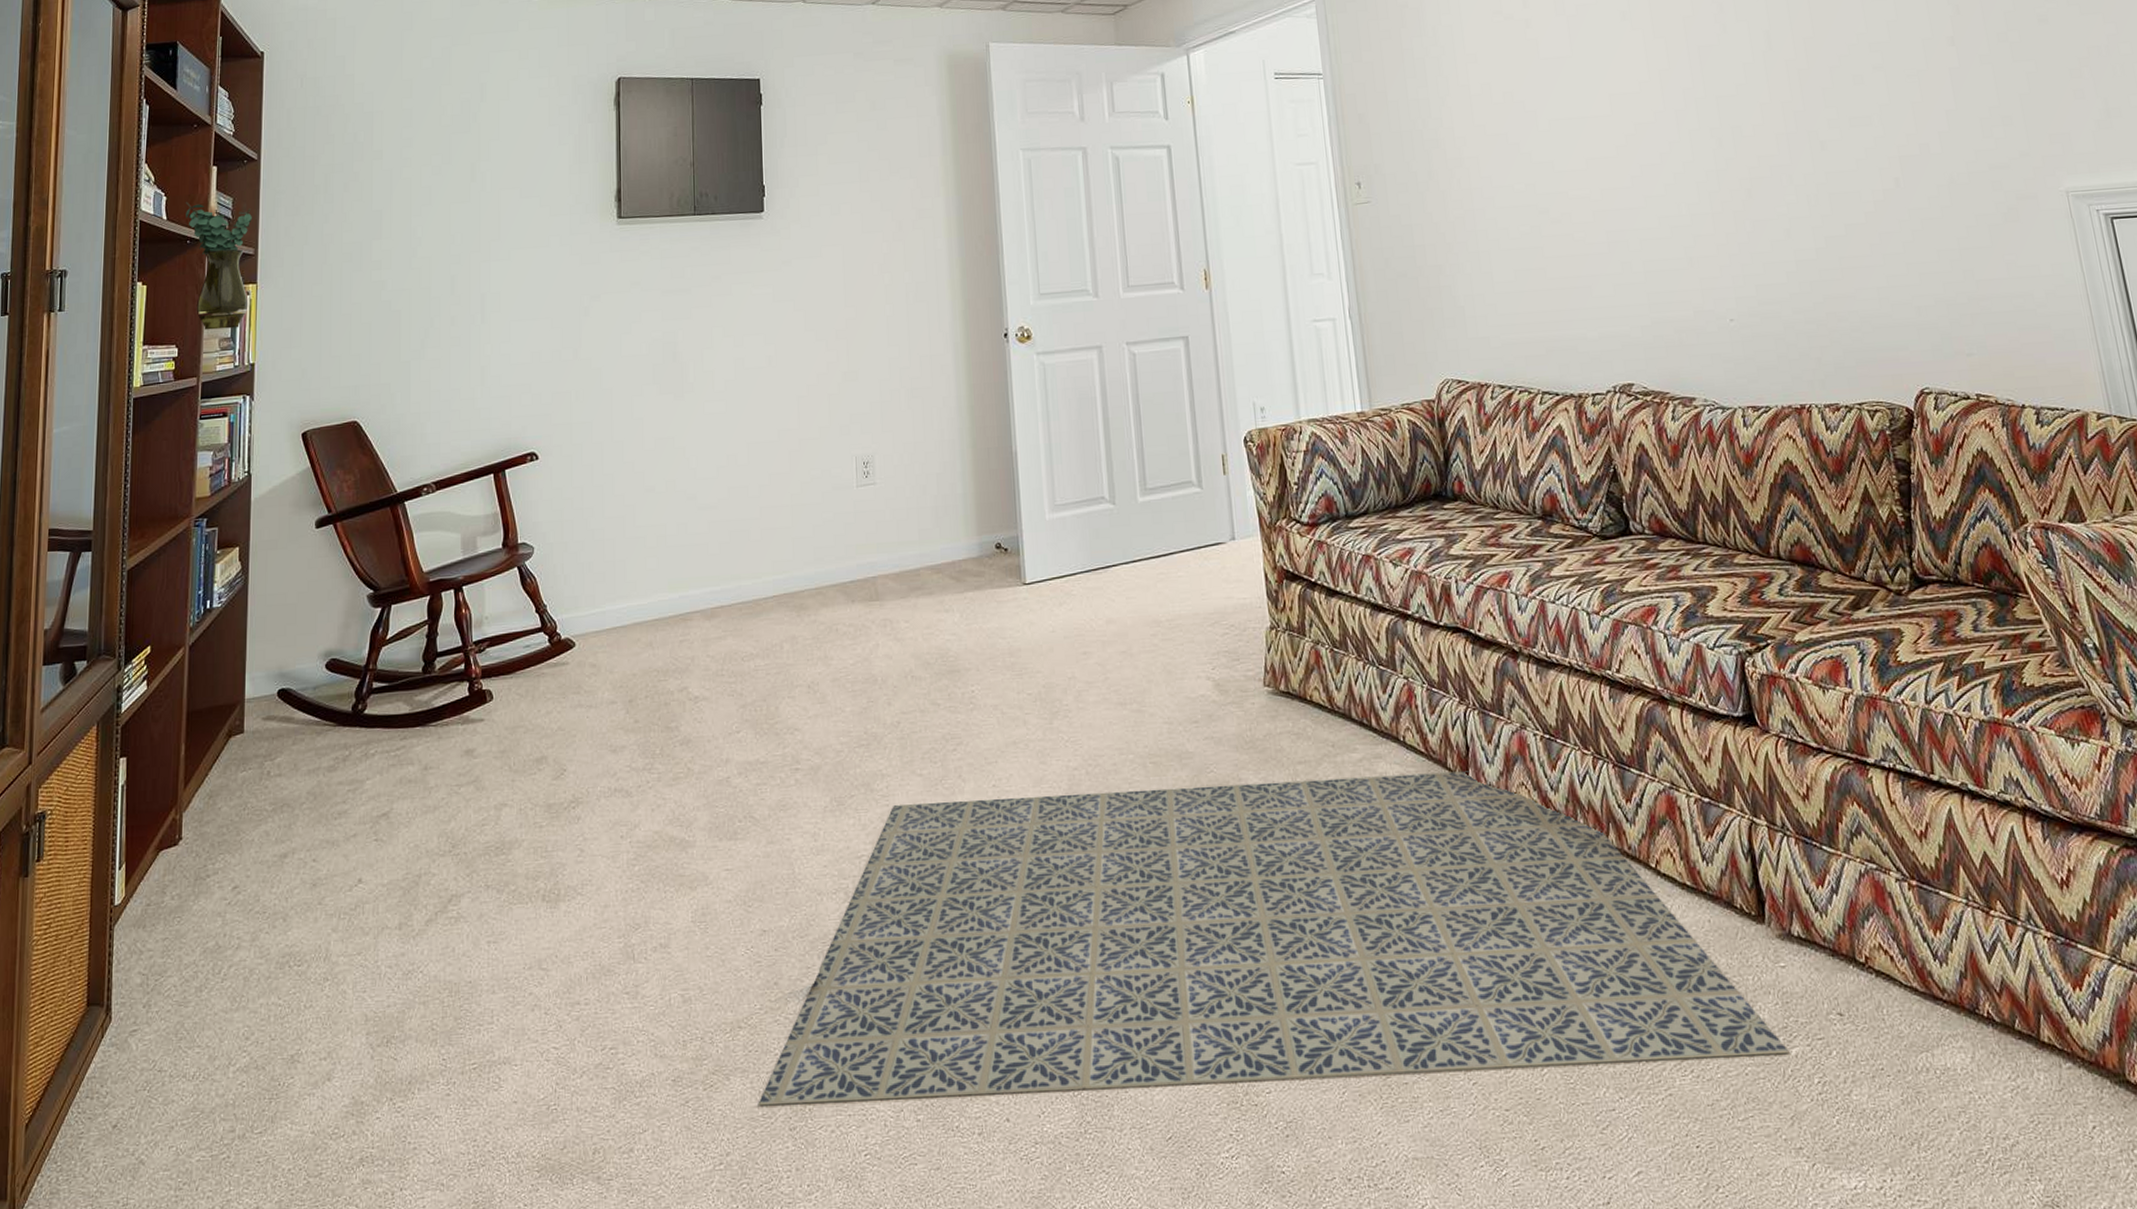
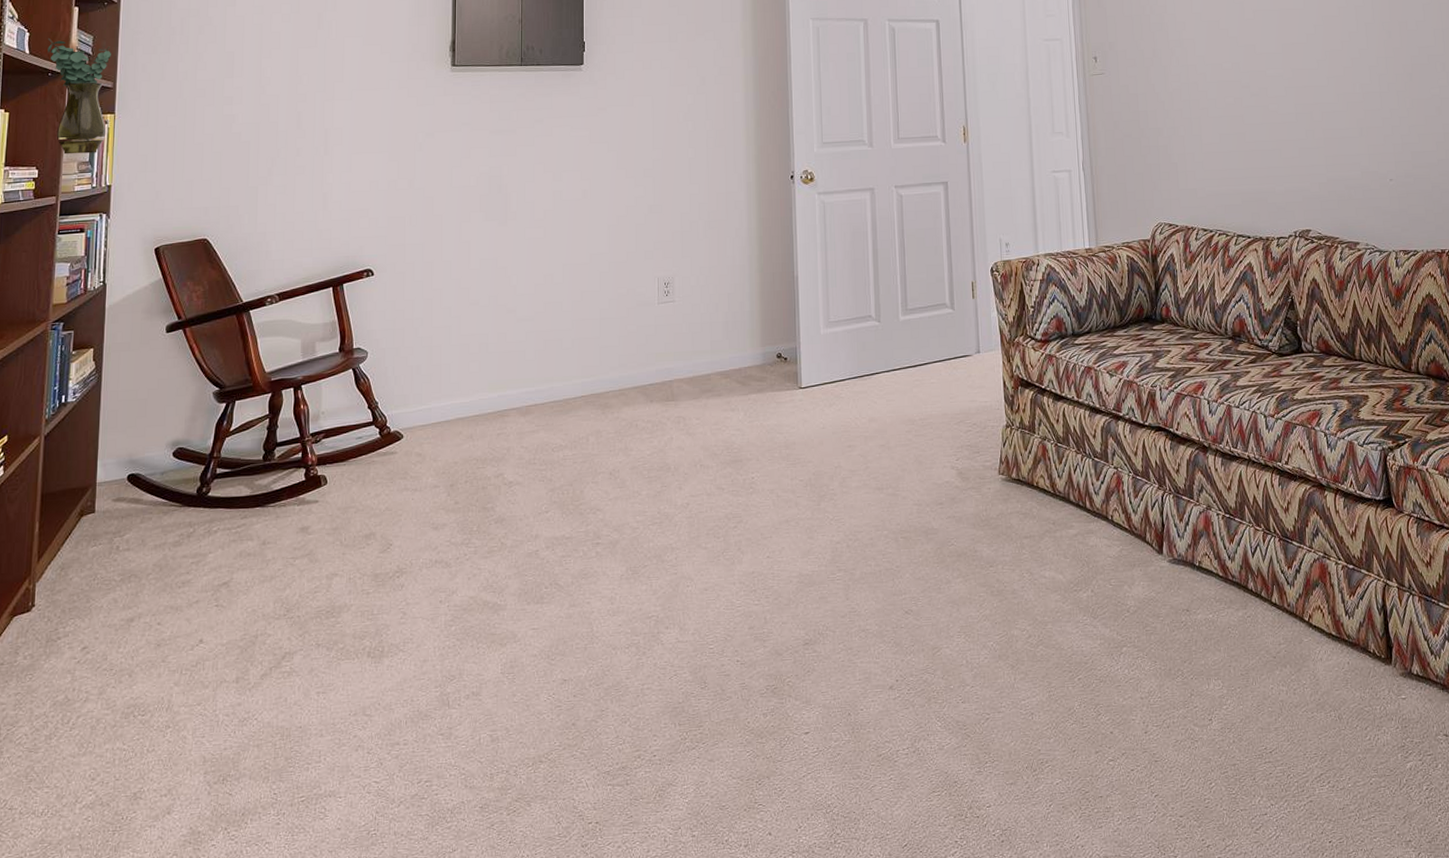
area rug: present [759,771,1790,1106] -> none [556,544,1405,827]

